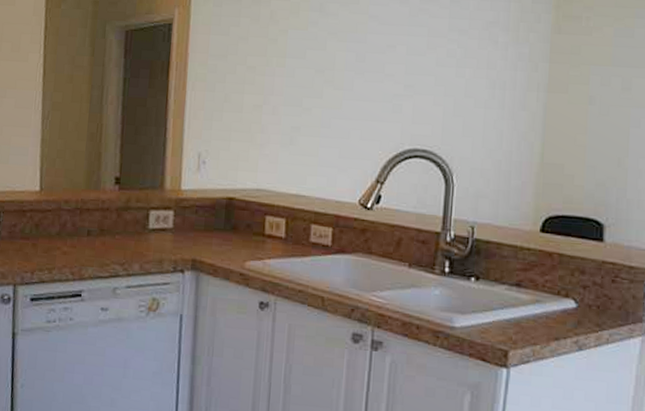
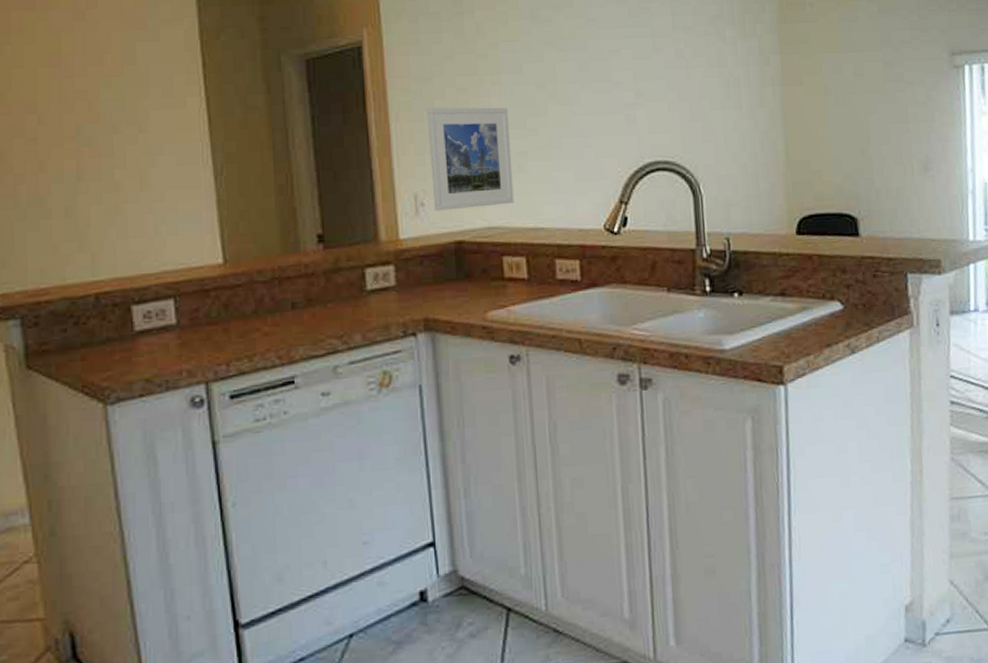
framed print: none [214,81,288,172] -> present [426,107,514,211]

